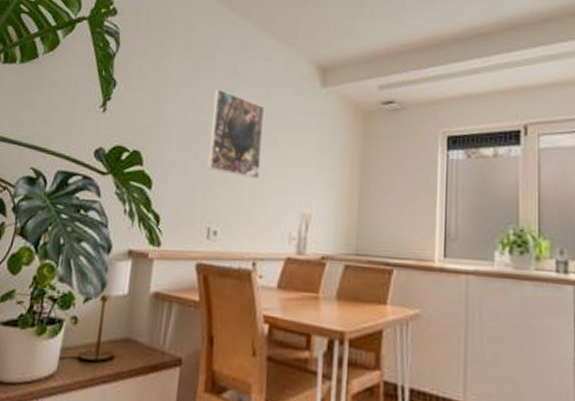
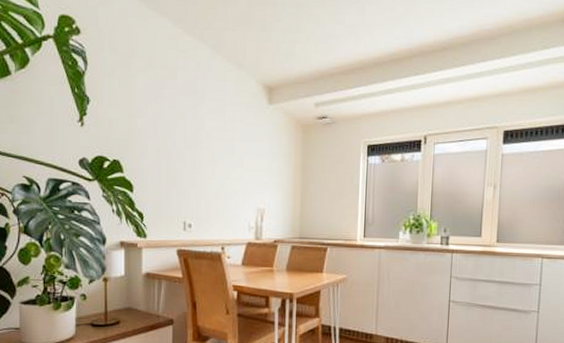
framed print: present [207,88,265,180] -> none [178,105,223,182]

